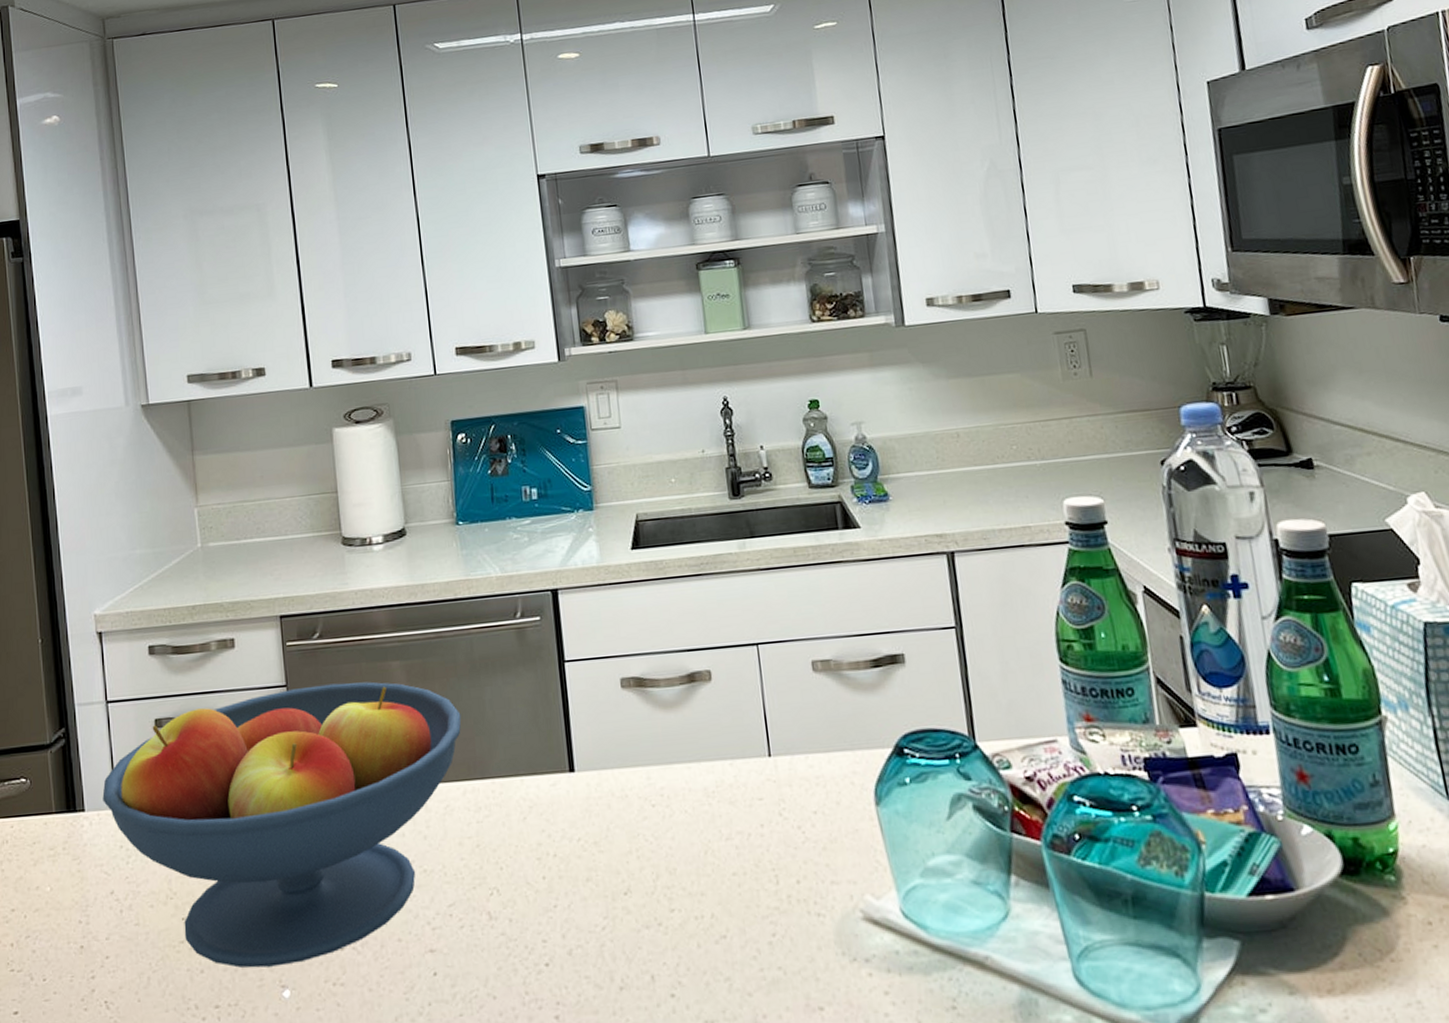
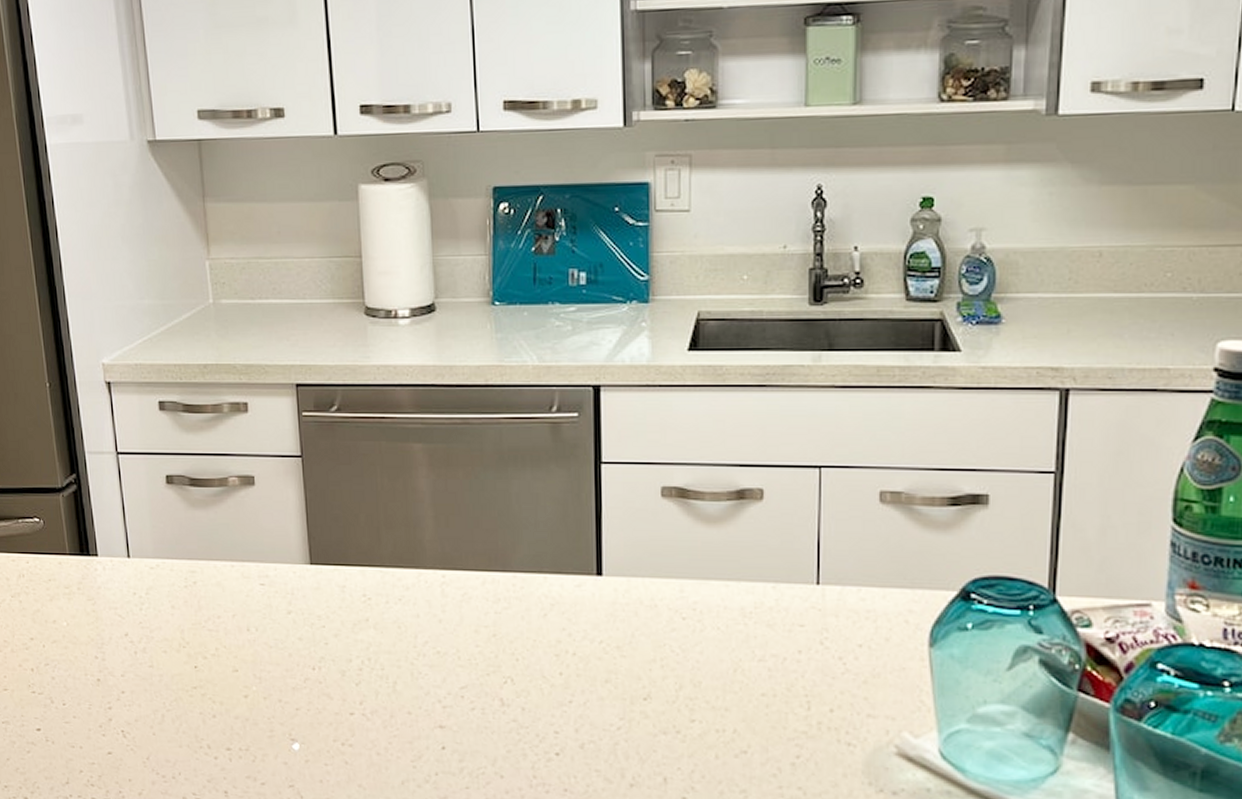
fruit bowl: present [102,681,462,968] -> none [115,459,485,721]

